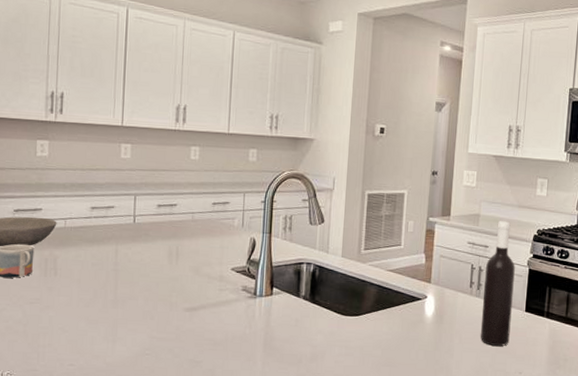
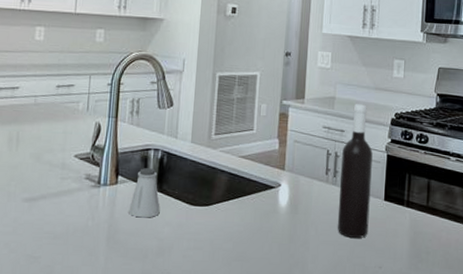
saltshaker: none [283,280,313,327] -> present [129,168,160,218]

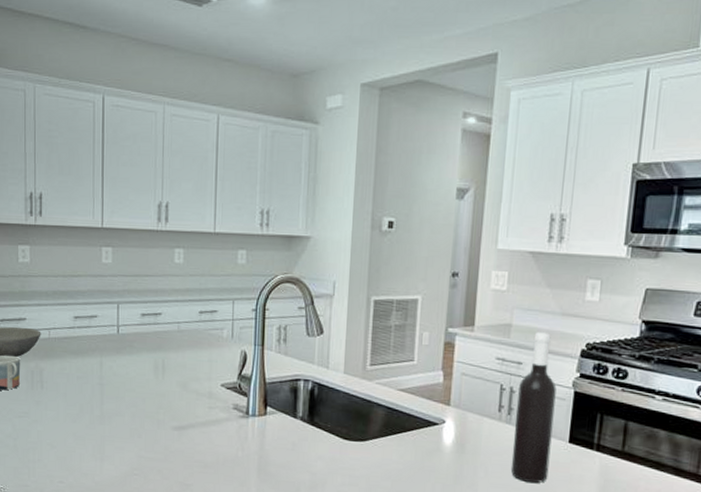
saltshaker: present [129,168,160,218] -> none [279,399,312,451]

